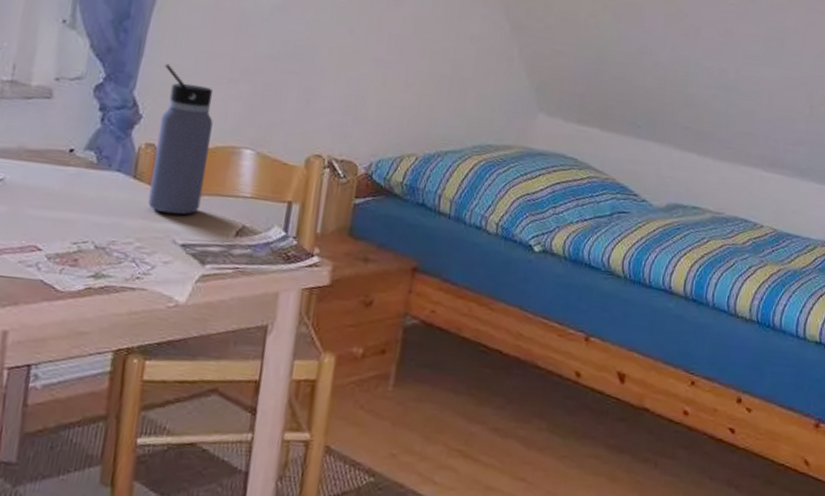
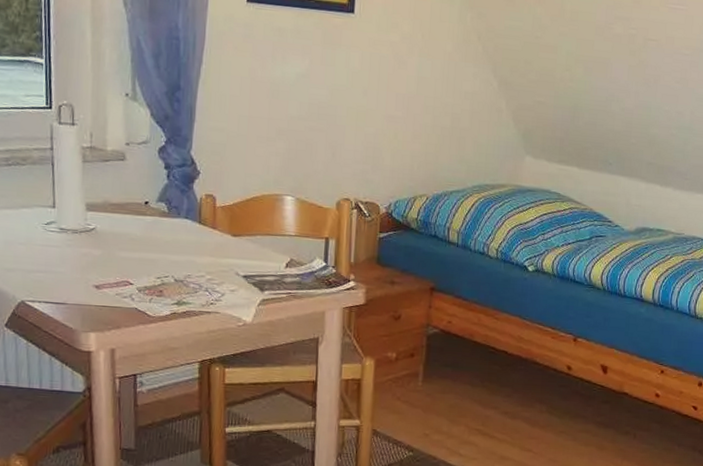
water bottle: present [148,63,213,215] -> none [213,127,258,252]

